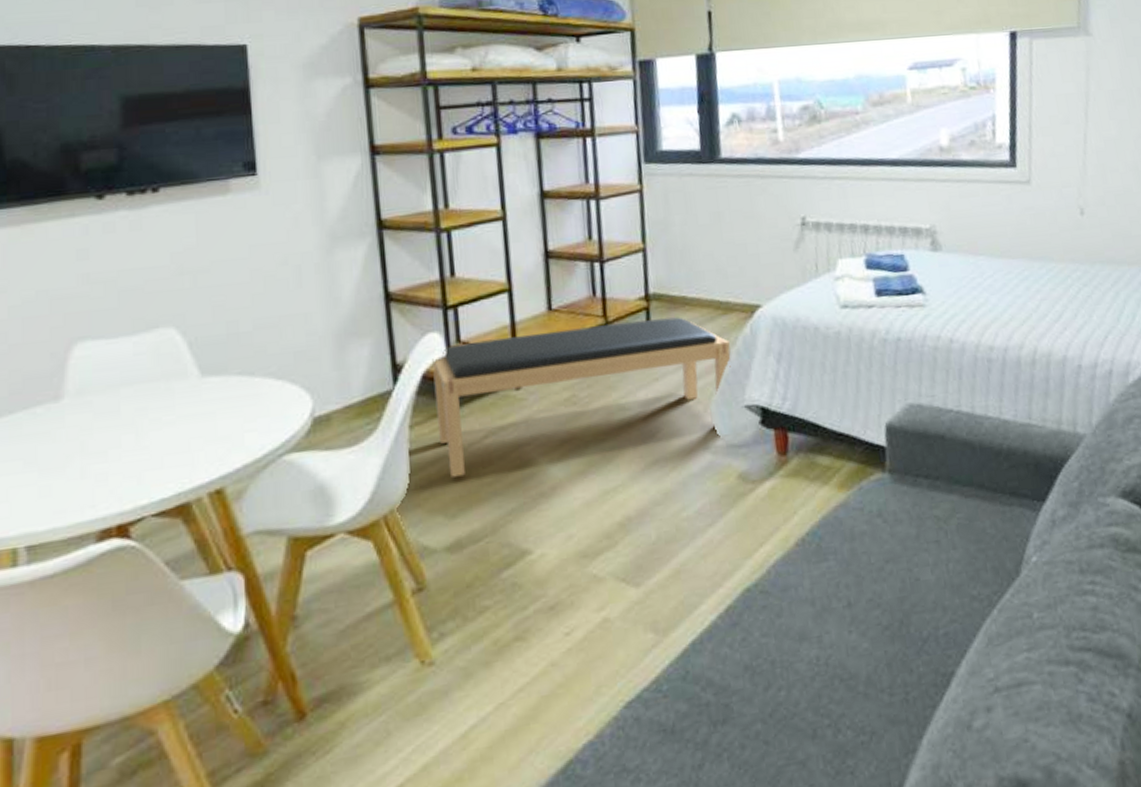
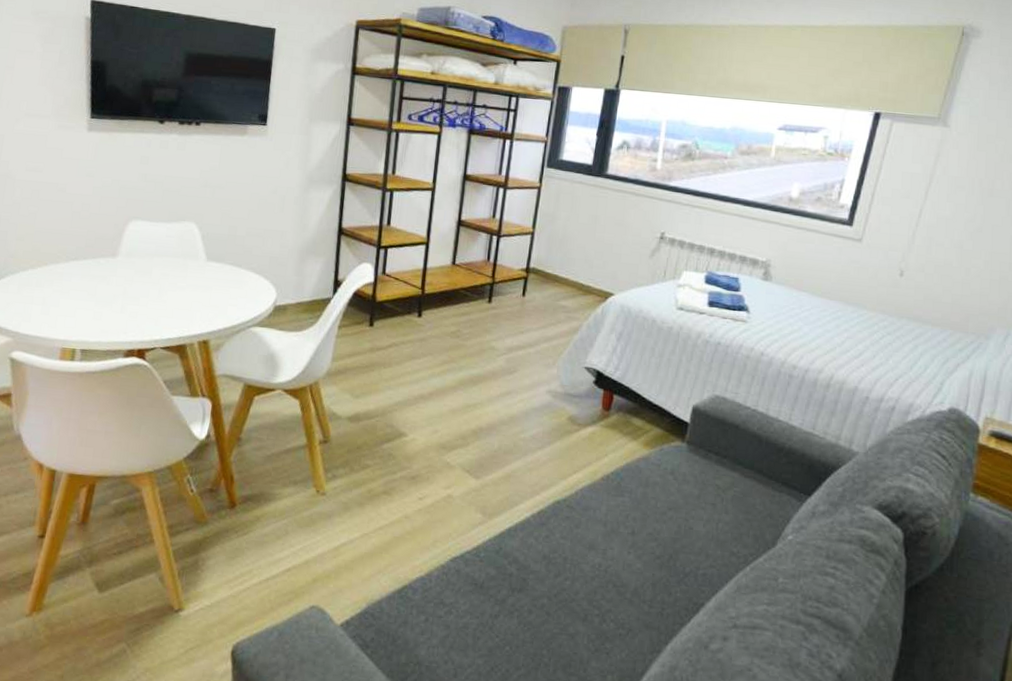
bench: present [432,317,731,478] -> none [357,275,583,370]

